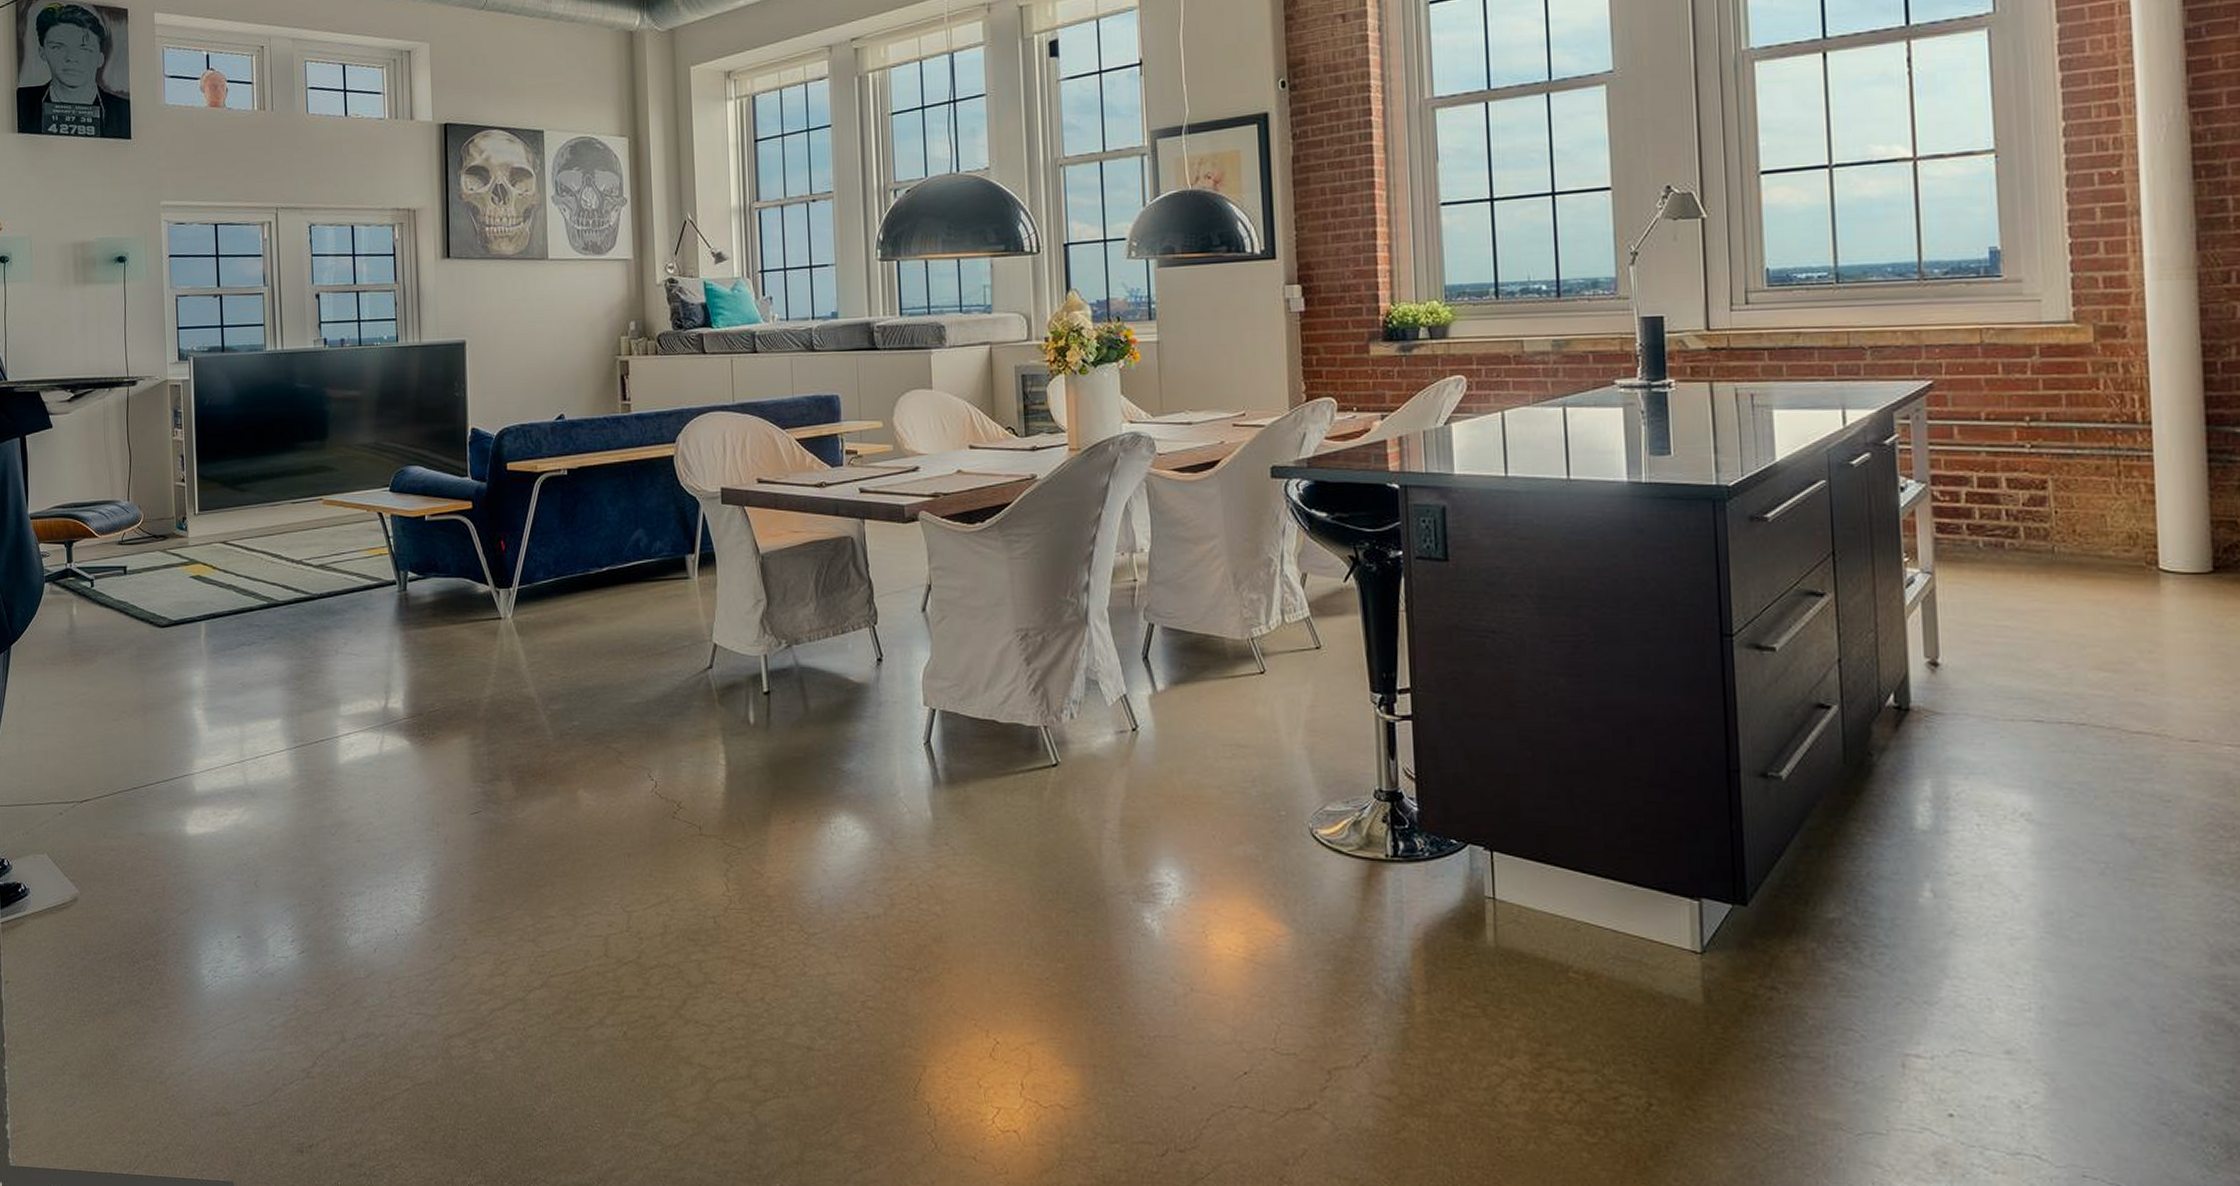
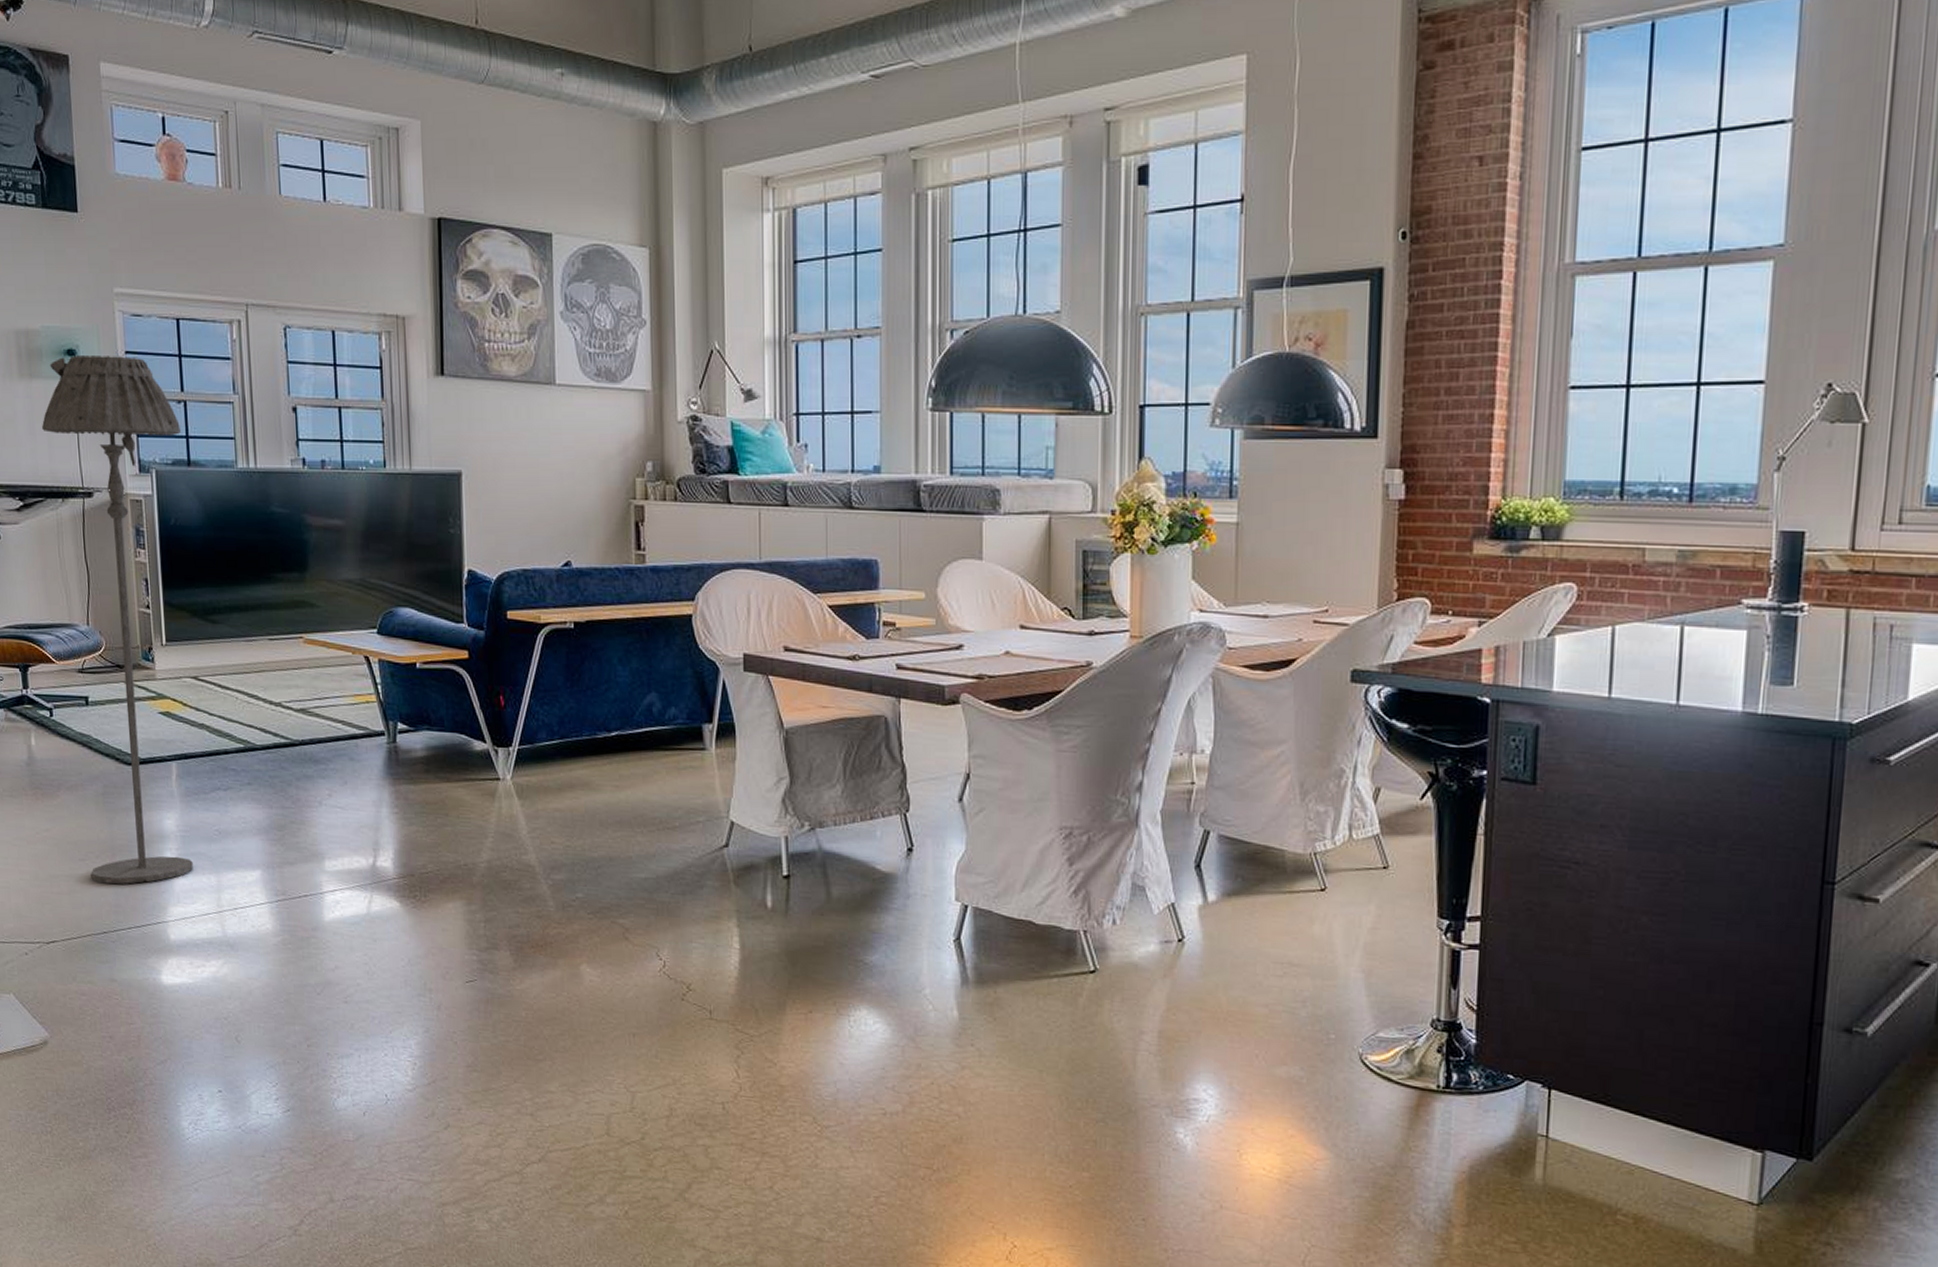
floor lamp: none [93,259,218,742] -> present [42,356,193,884]

